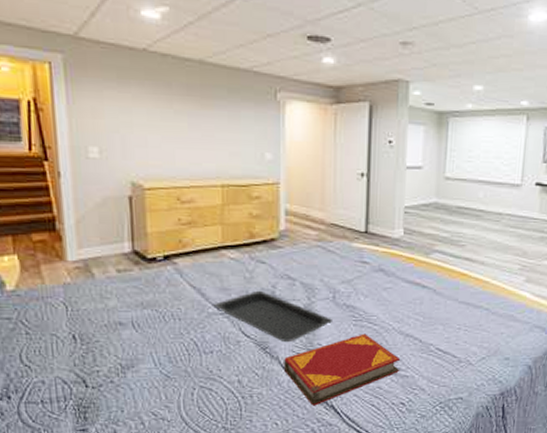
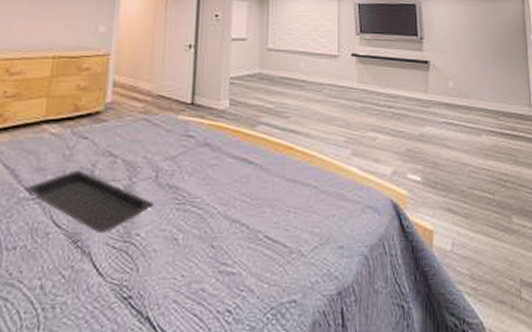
hardback book: present [284,333,401,406] -> none [95,220,227,319]

